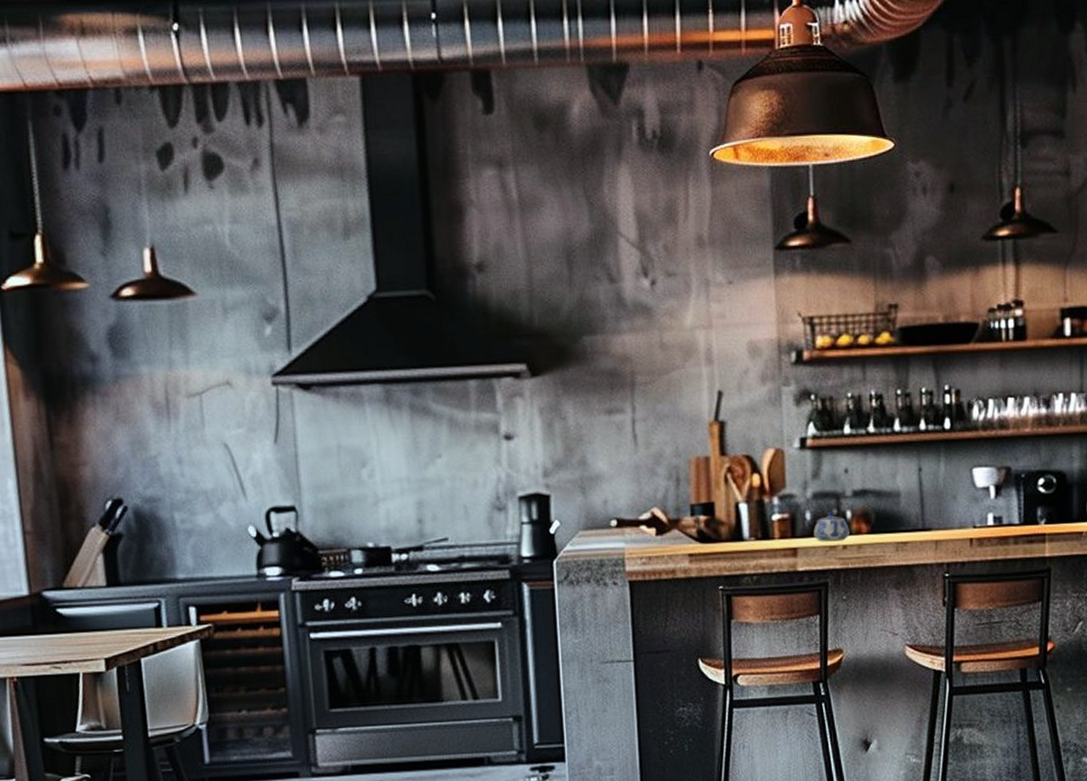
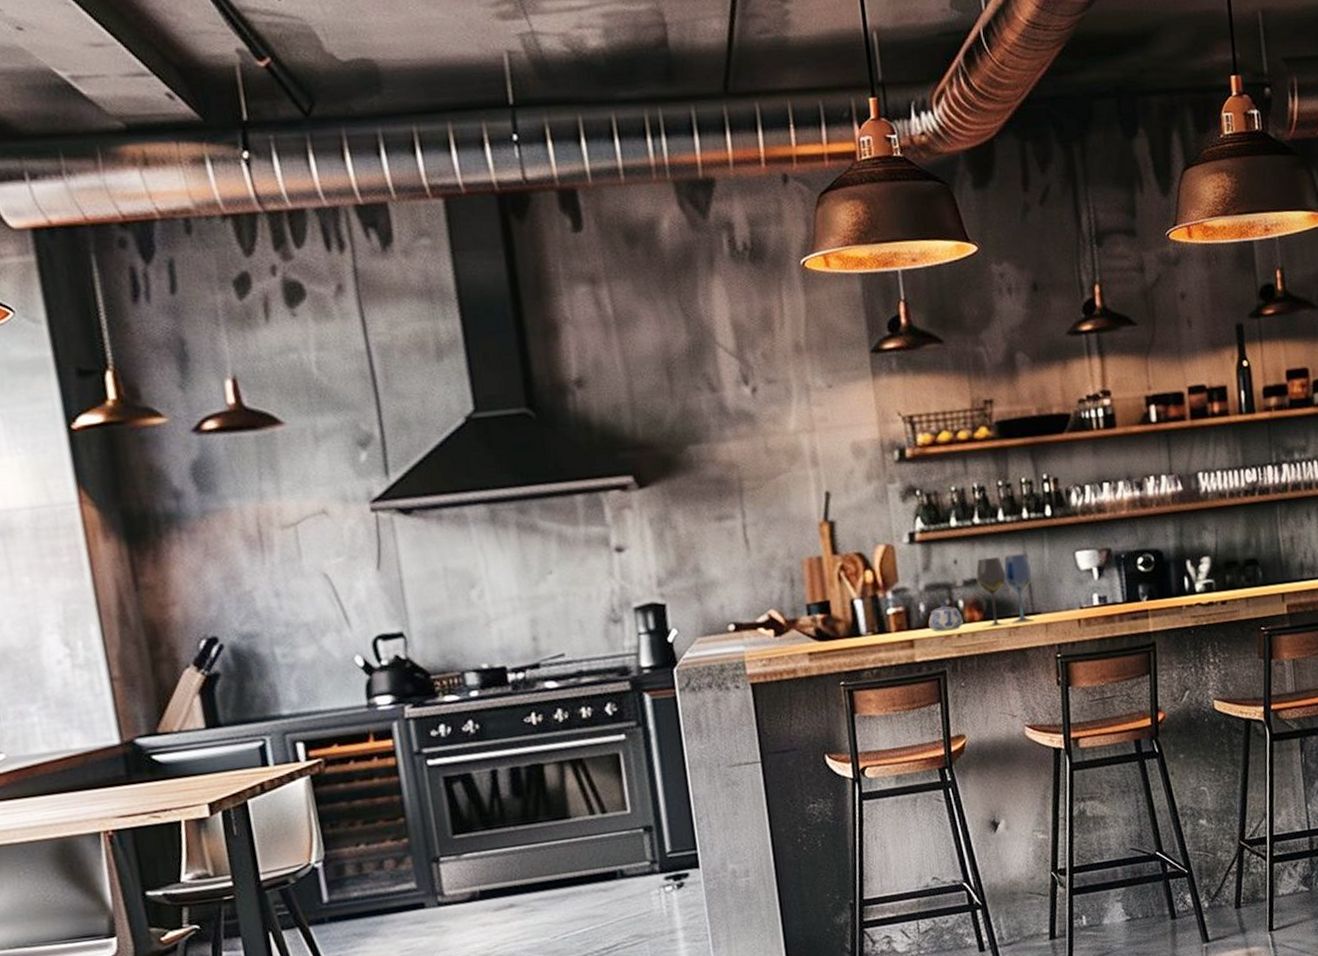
wineglass: none [866,468,898,541] -> present [976,557,1009,628]
wineglass: none [896,466,924,540] -> present [1003,553,1035,625]

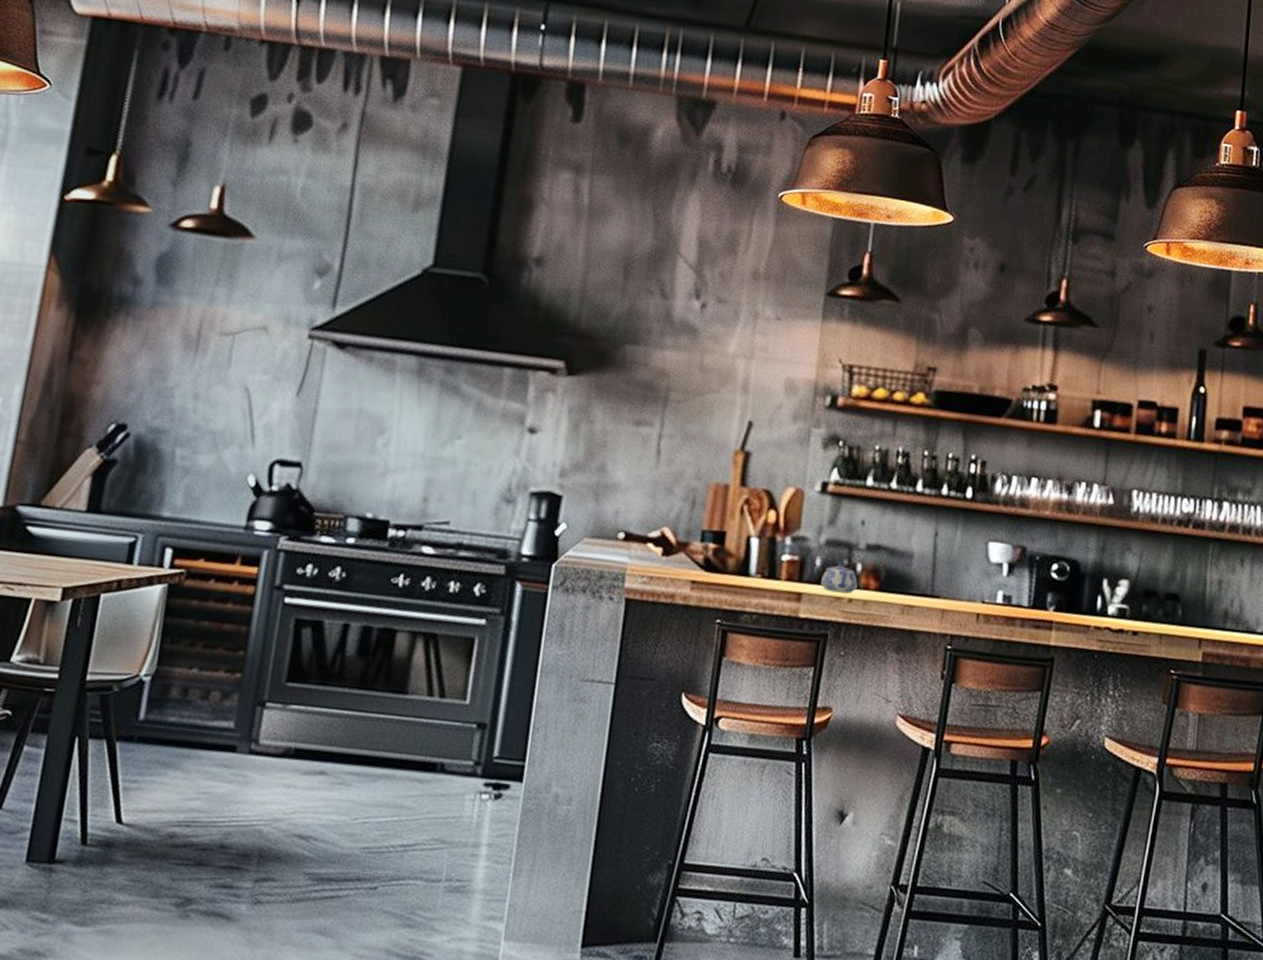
wineglass: present [976,557,1009,628] -> none [876,525,912,601]
wineglass: present [1003,553,1035,625] -> none [907,528,939,605]

